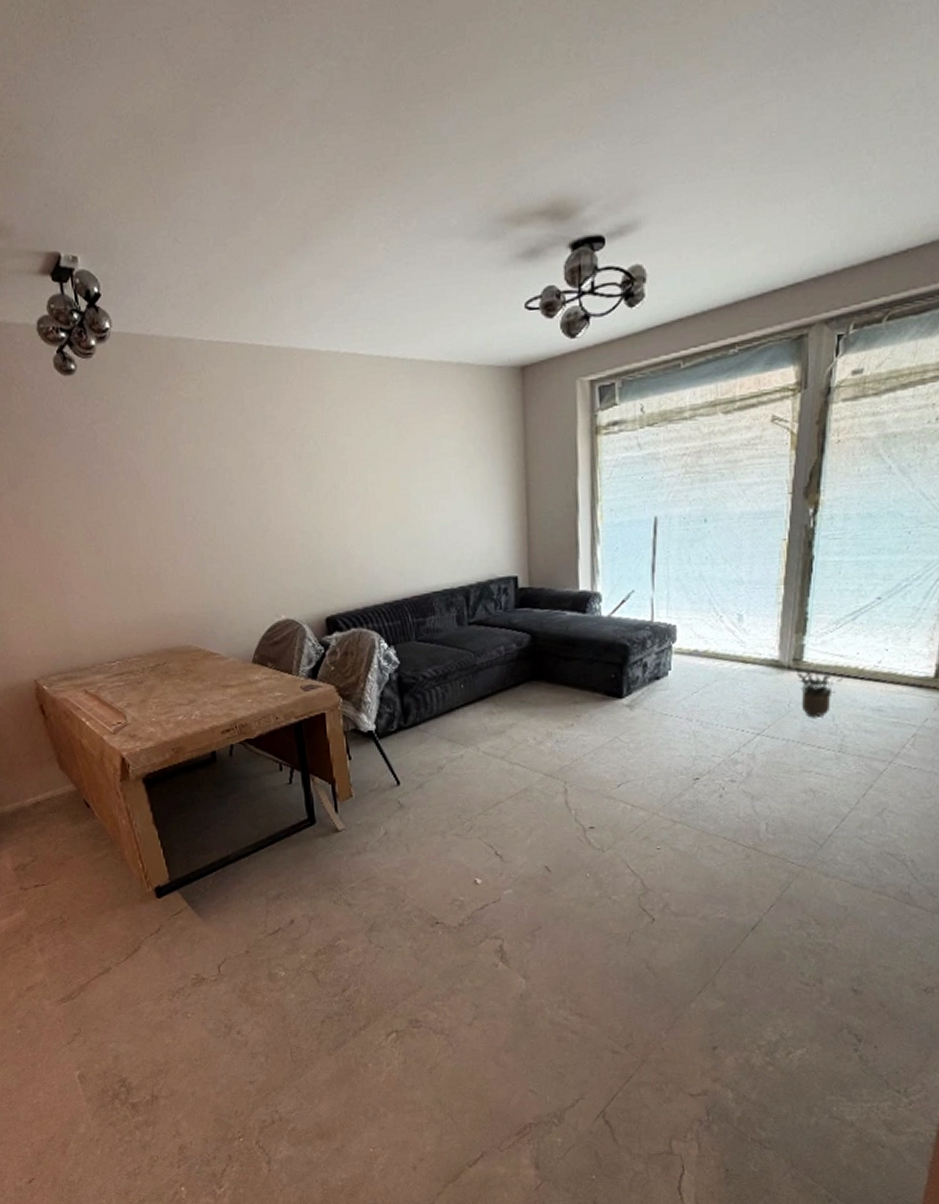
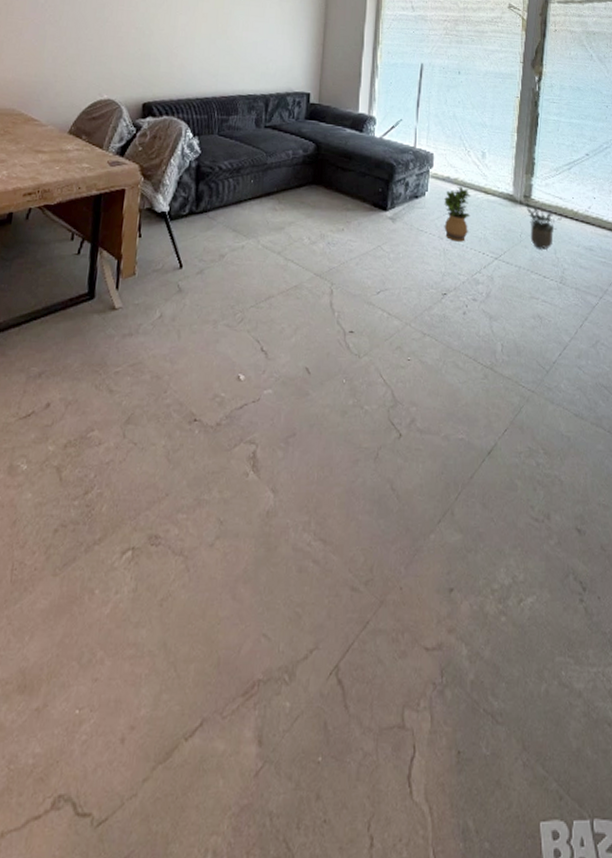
potted plant: none [692,658,726,722] -> present [444,186,471,242]

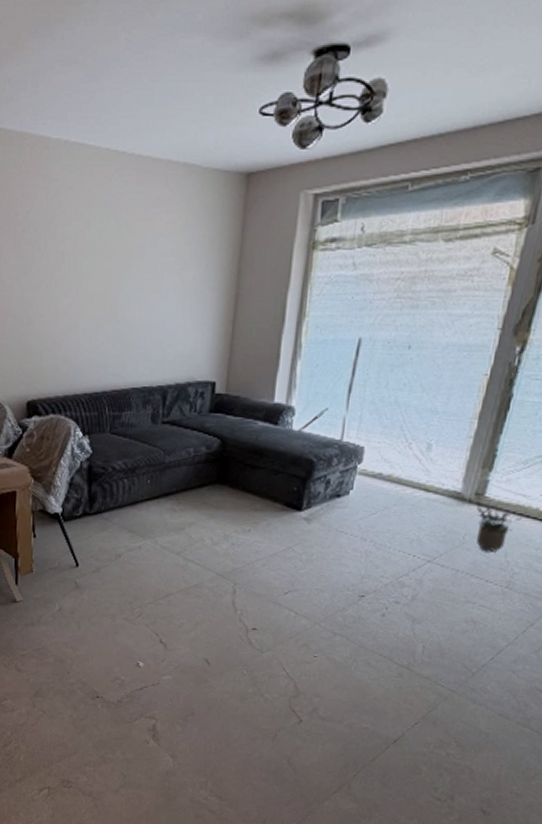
potted plant: present [444,186,471,242] -> none [368,483,407,544]

